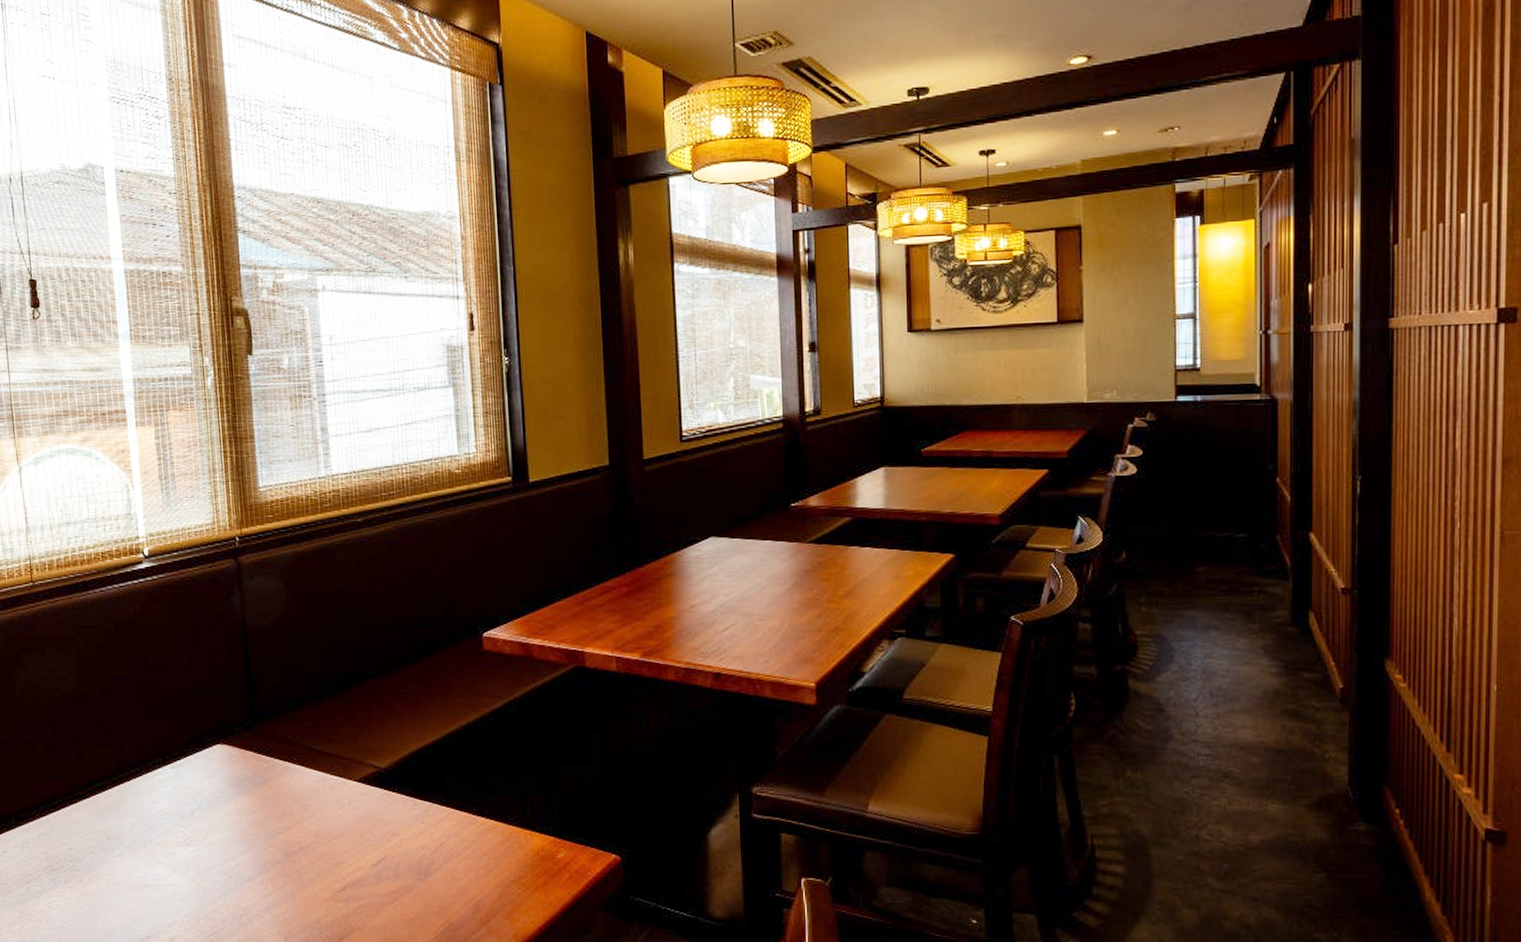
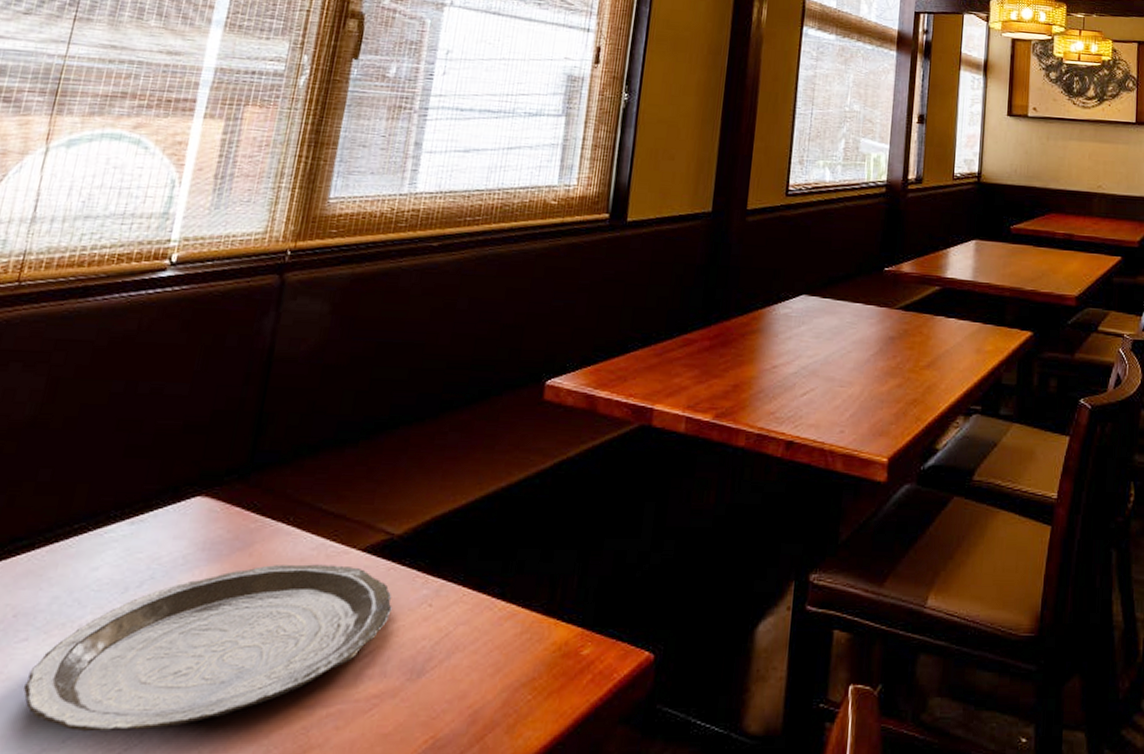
plate: none [130,793,392,919] -> present [24,564,392,732]

